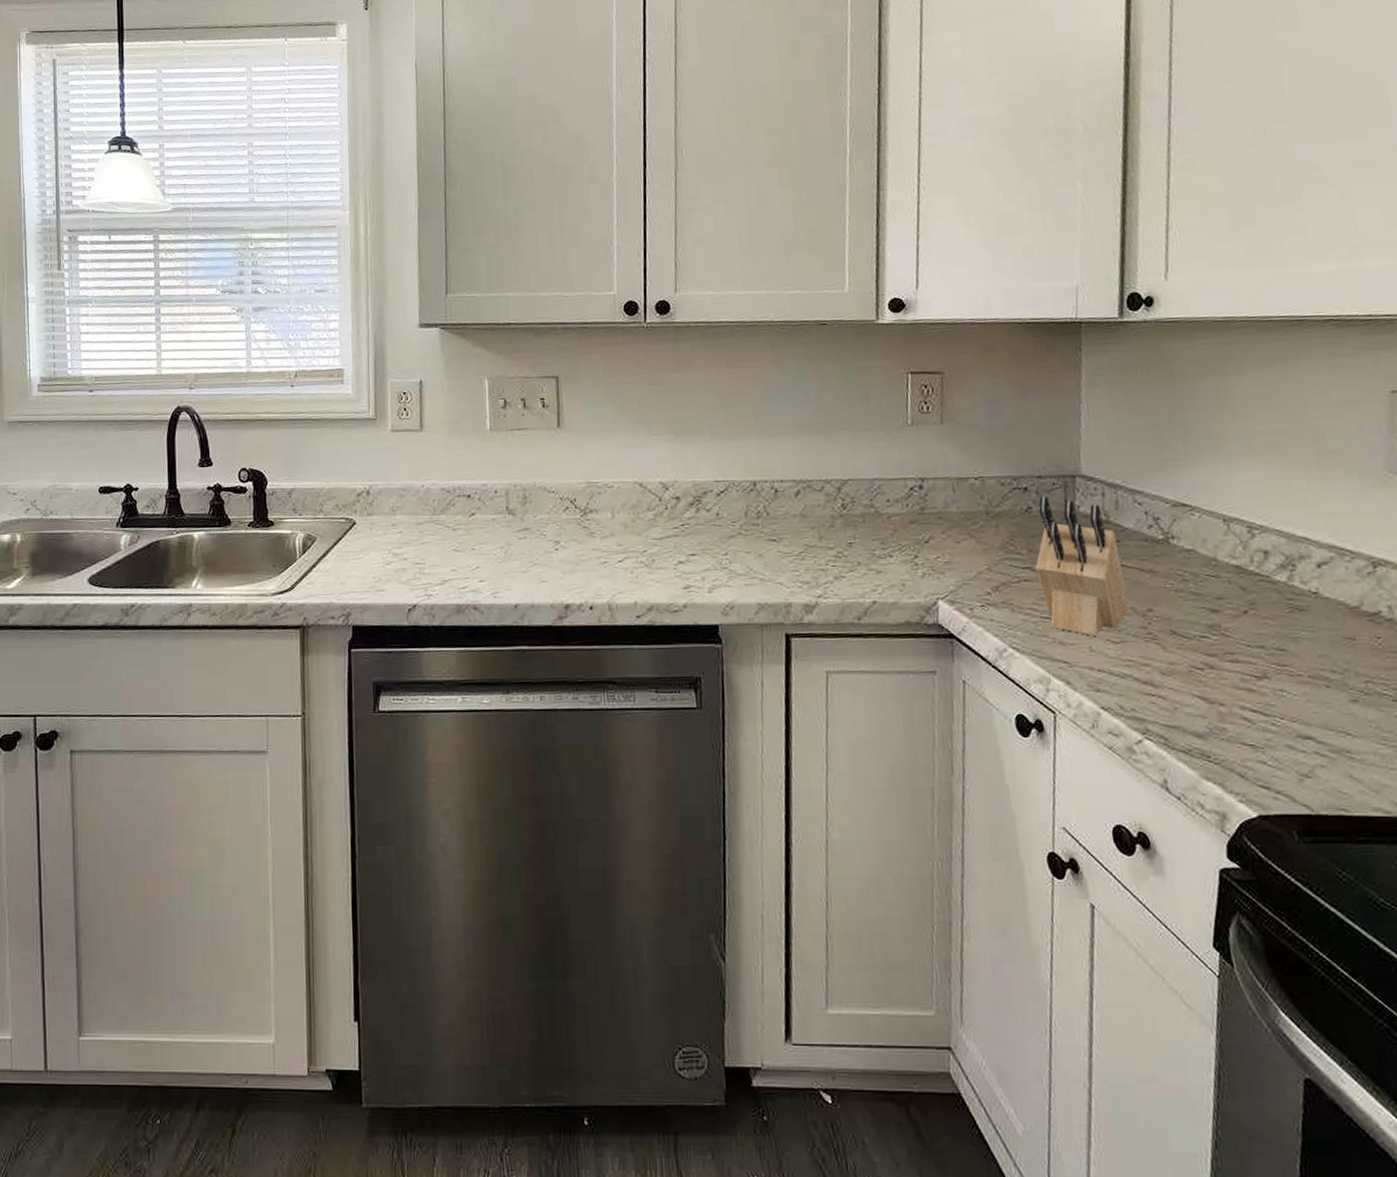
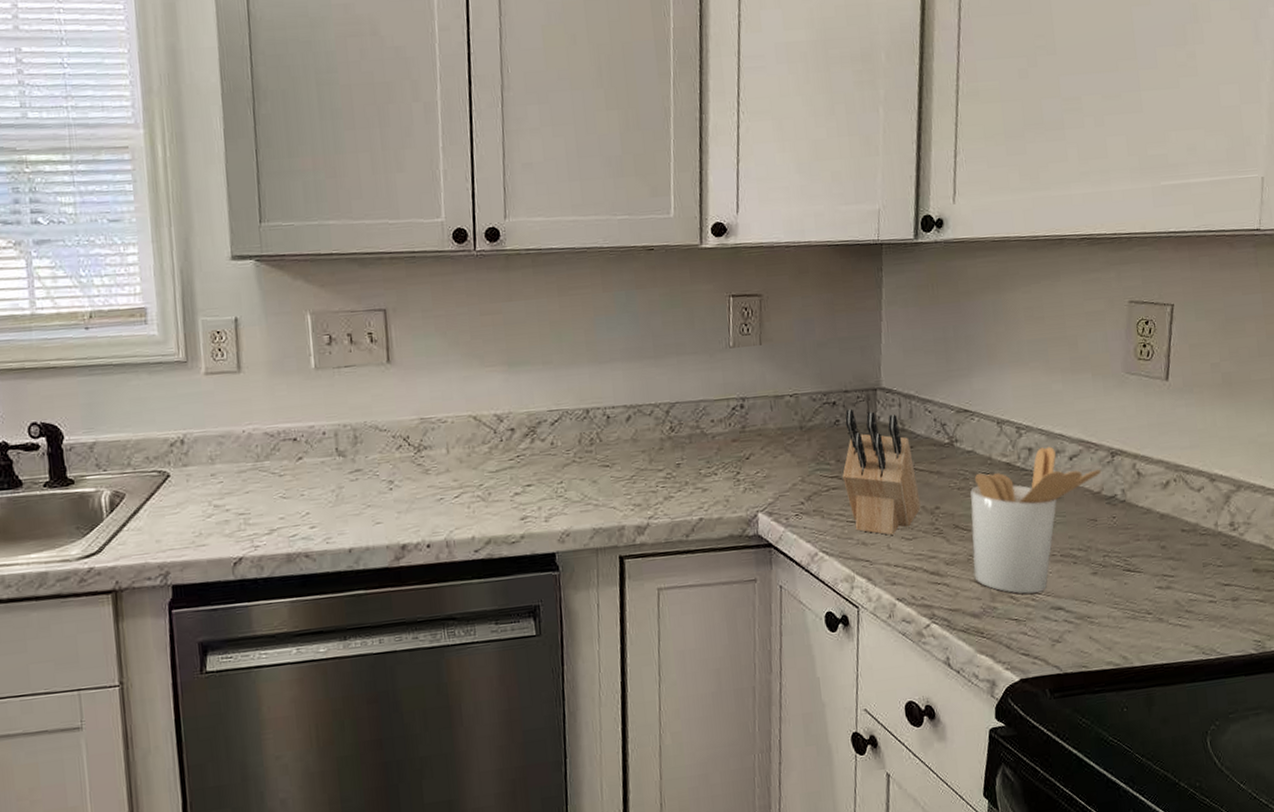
utensil holder: none [1191,550,1359,717] -> present [970,446,1101,594]

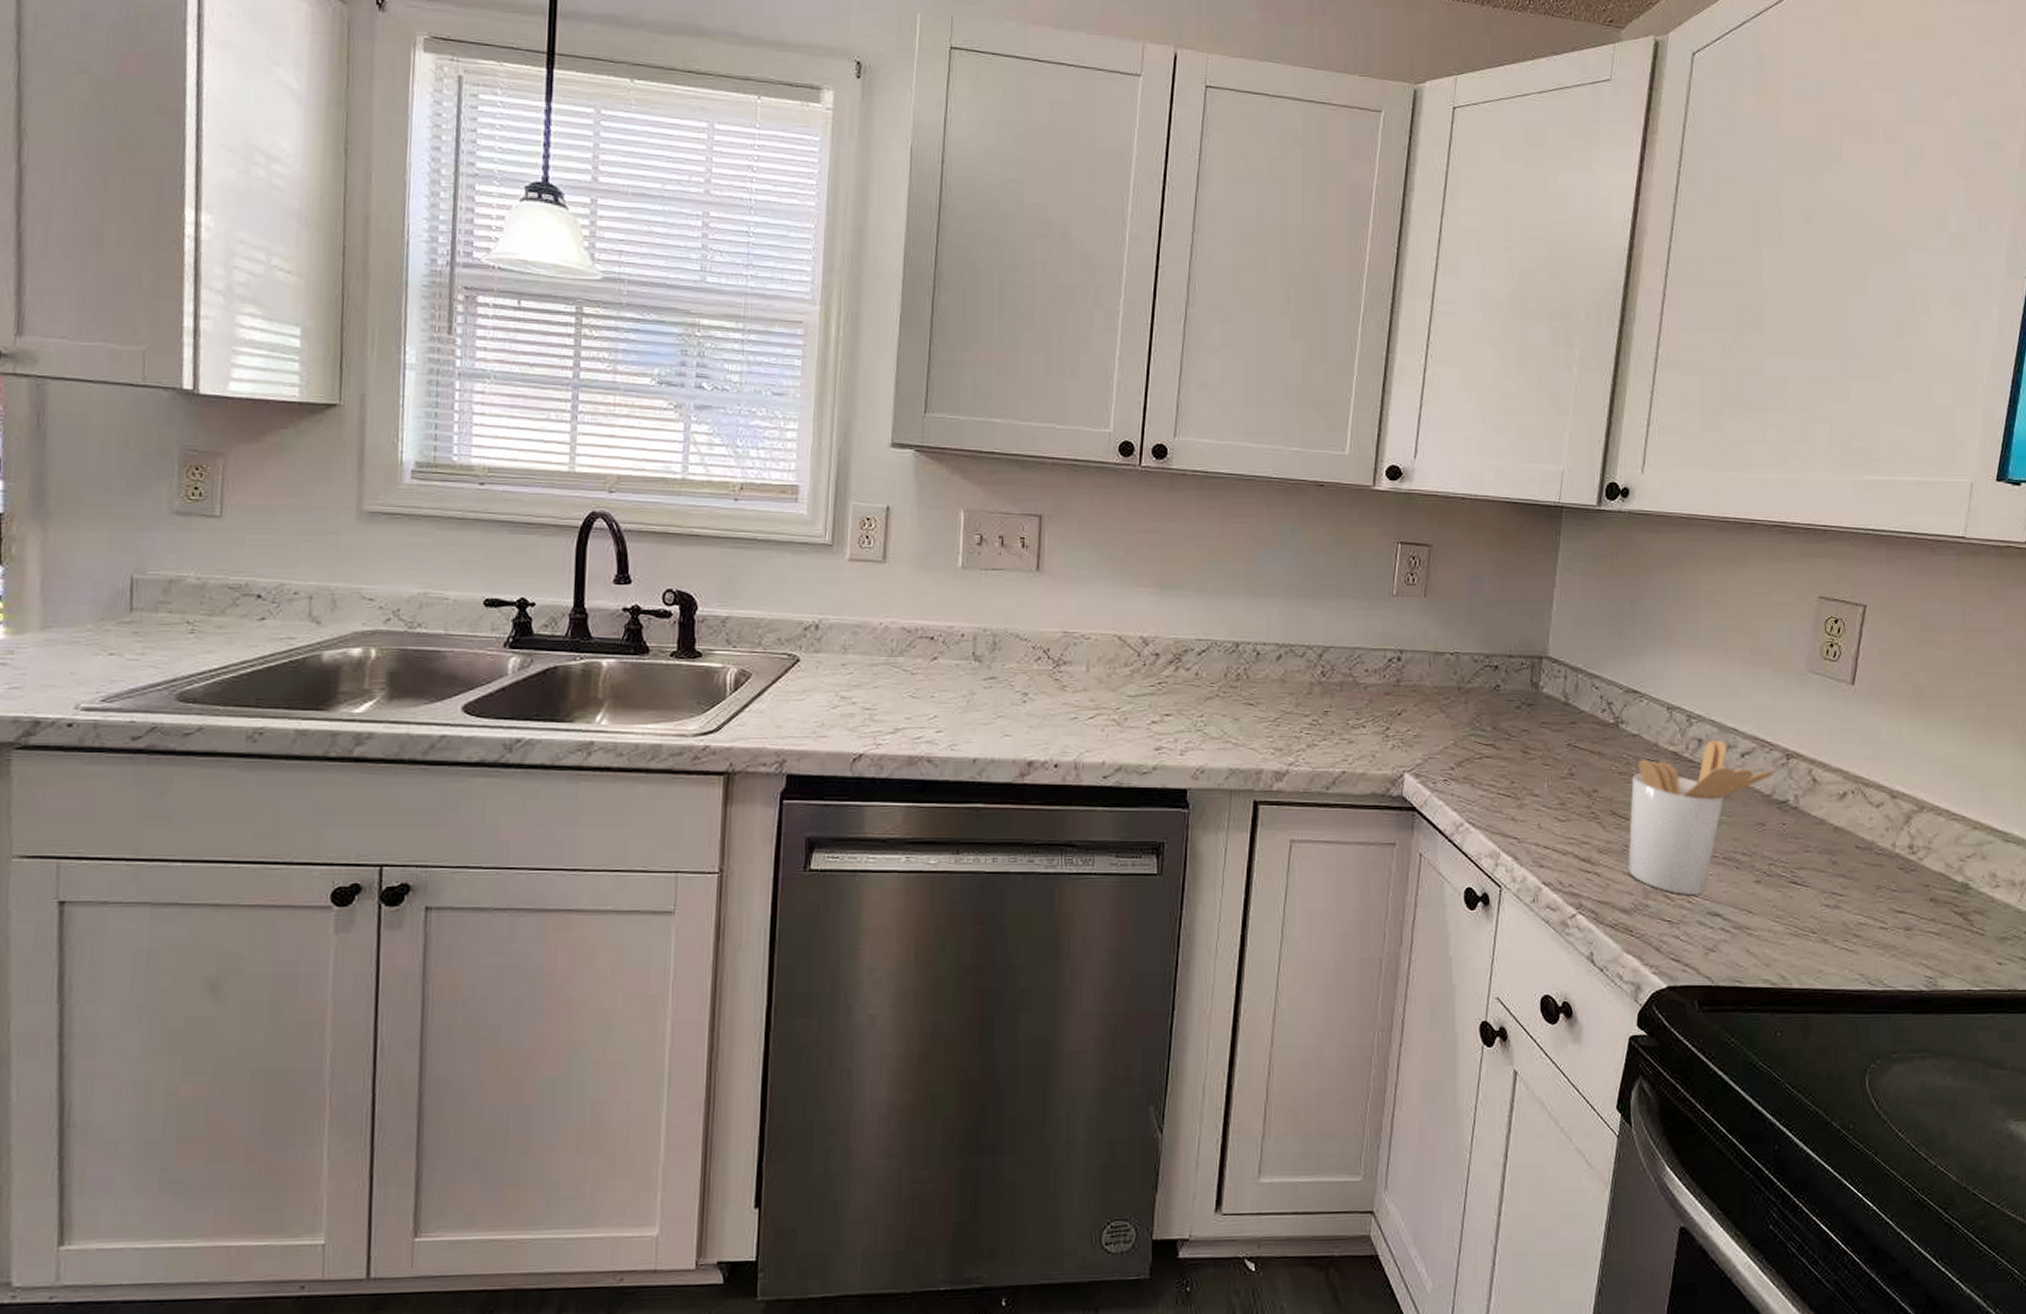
knife block: present [842,408,921,535] -> none [1498,675,1578,814]

